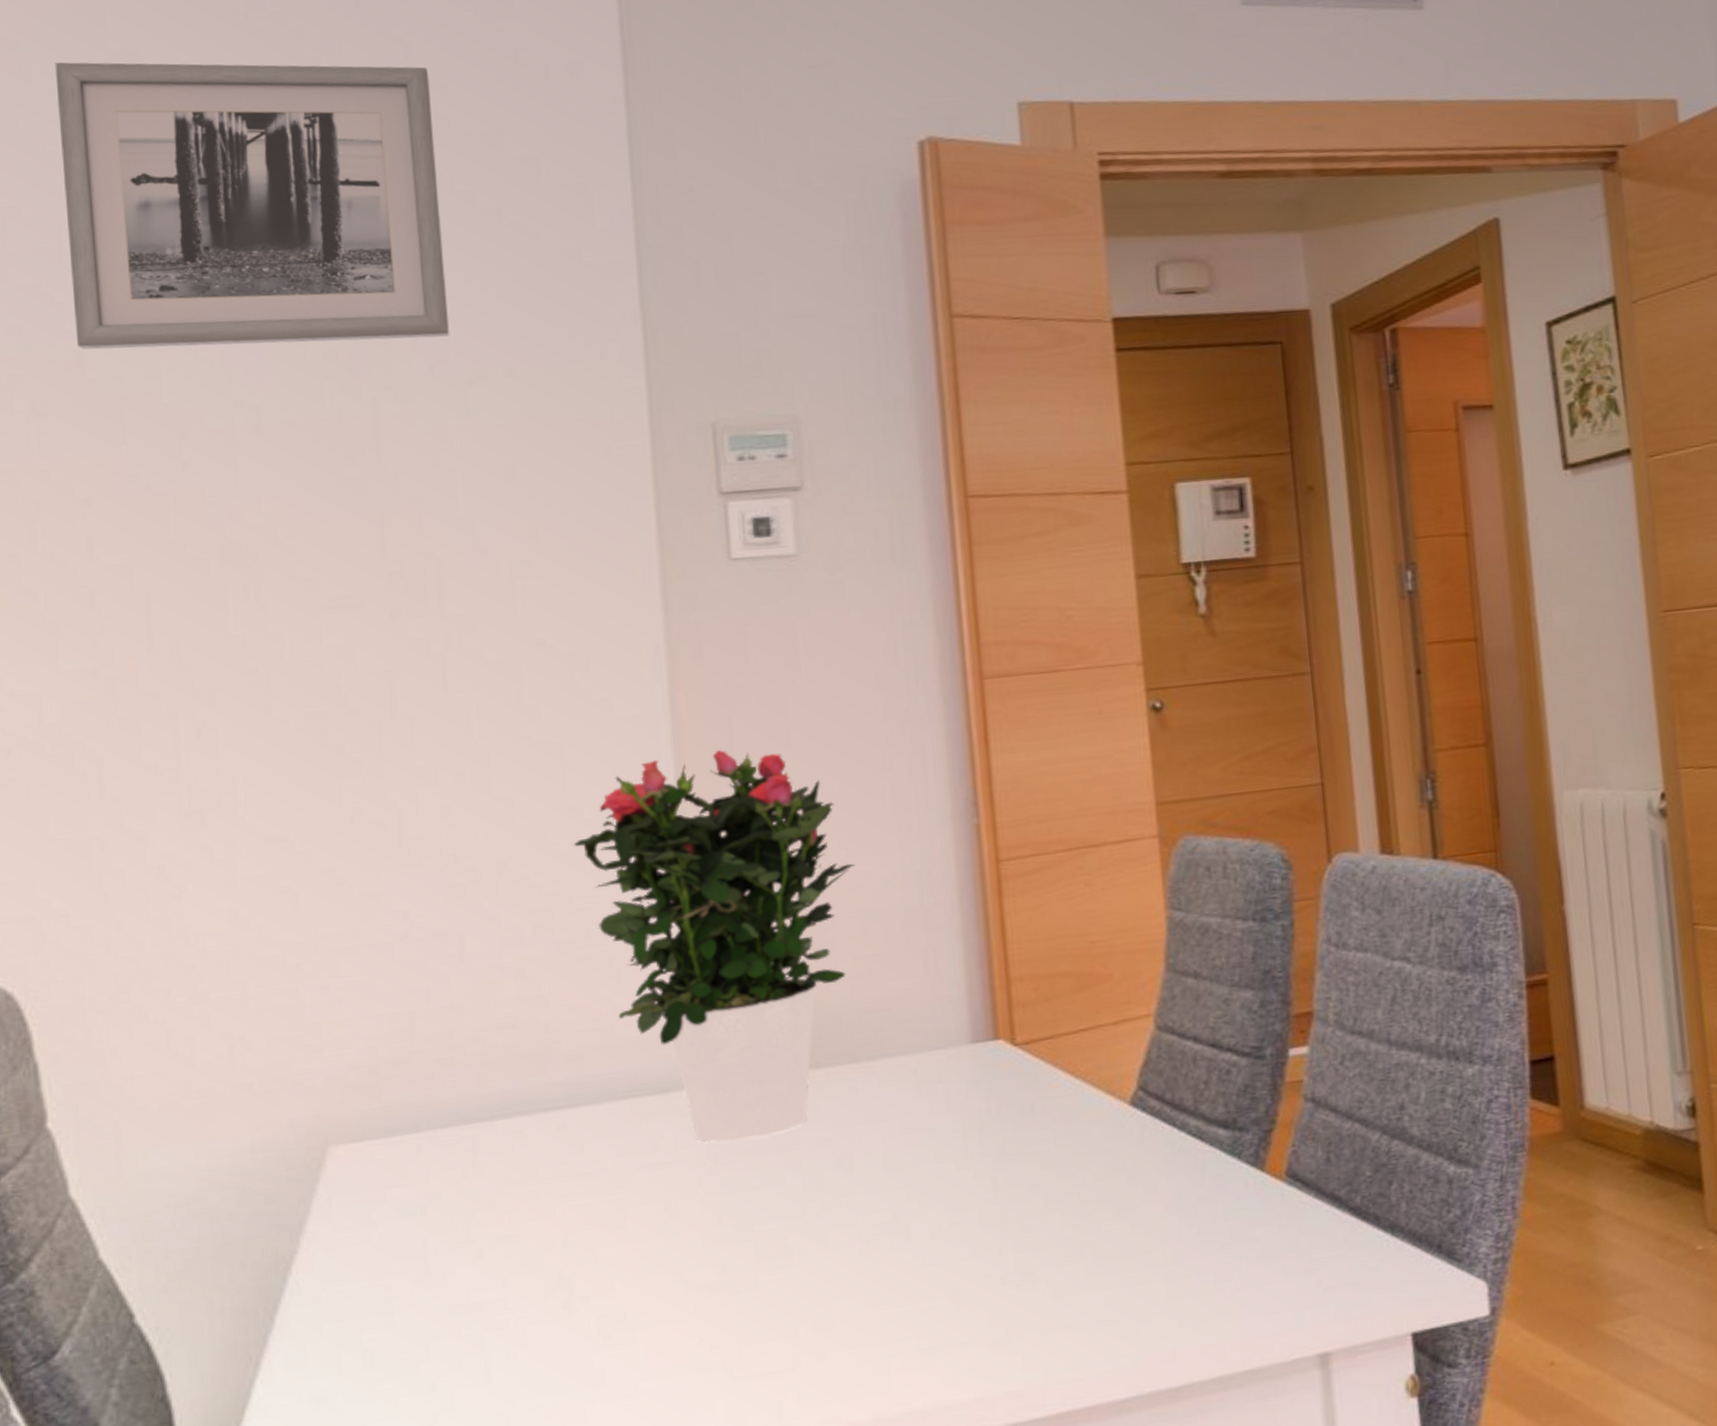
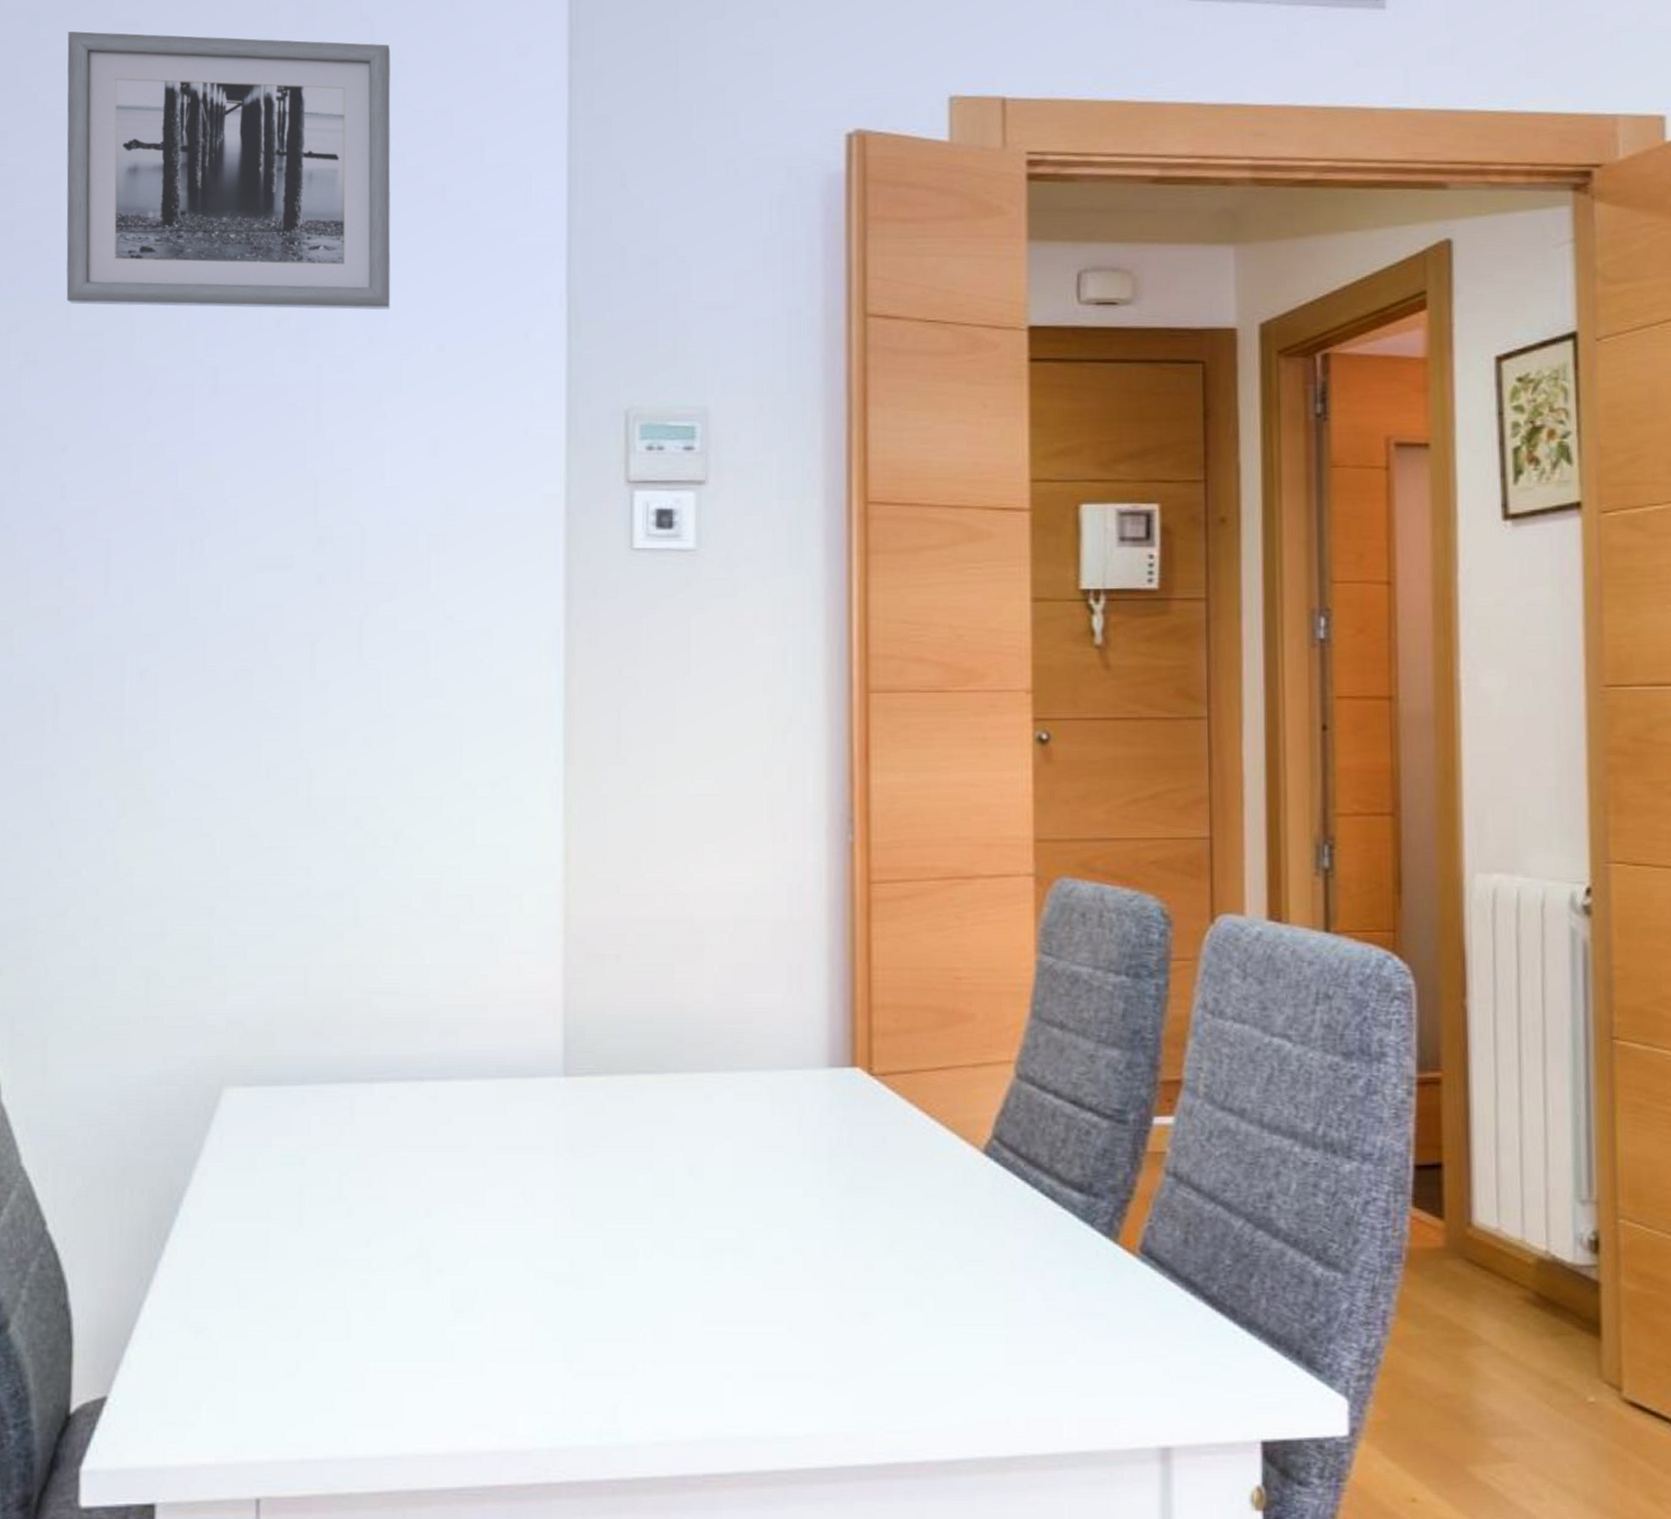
potted flower: present [574,749,855,1143] -> none [465,739,729,1136]

